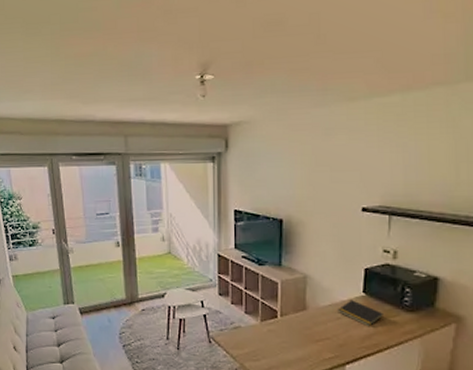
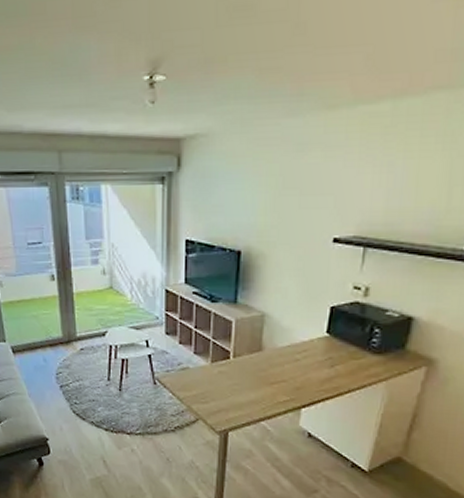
notepad: present [337,299,383,326] -> none [297,340,347,368]

